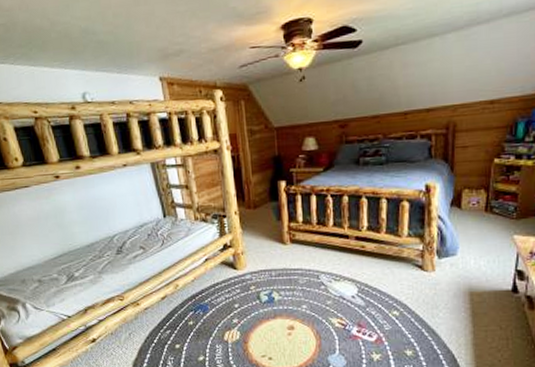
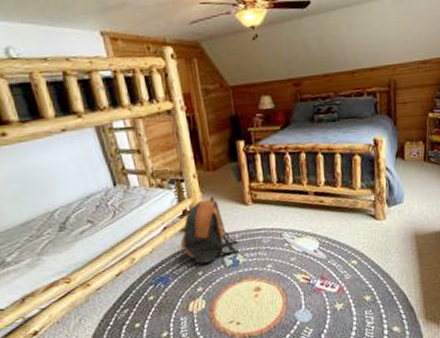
backpack: none [219,233,275,297] -> present [179,196,239,264]

